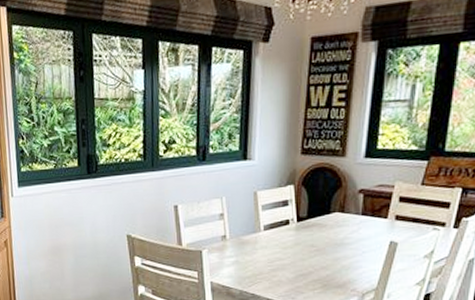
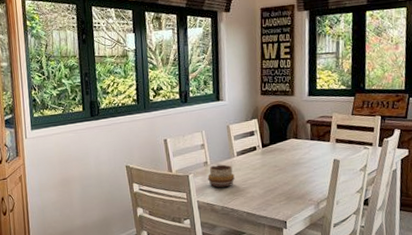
decorative bowl: none [225,240,259,268] -> present [207,164,235,188]

